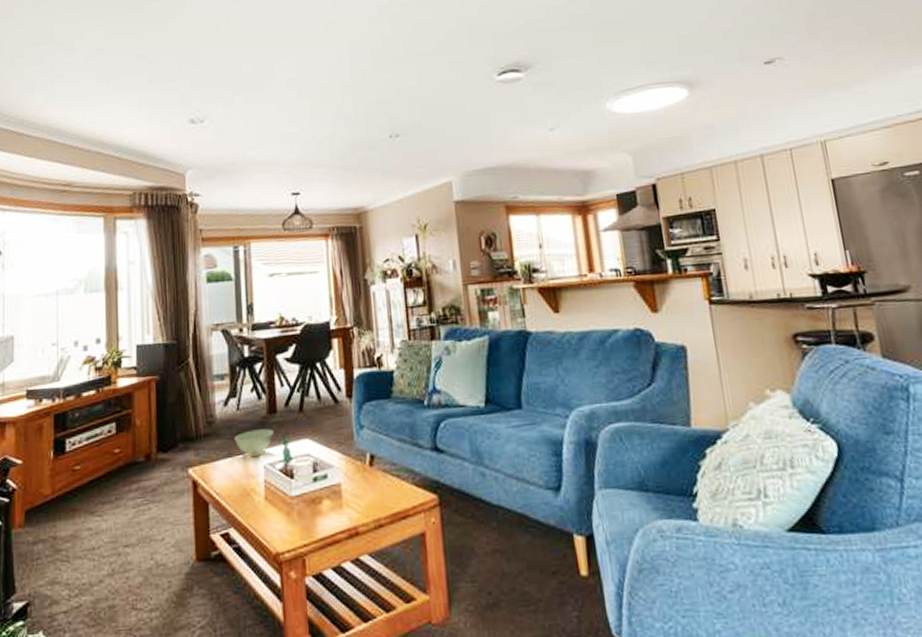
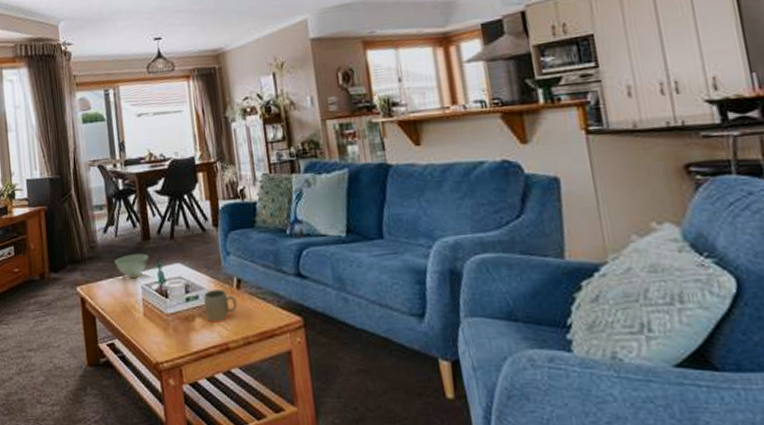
mug: none [332,467,370,505] -> present [203,290,238,323]

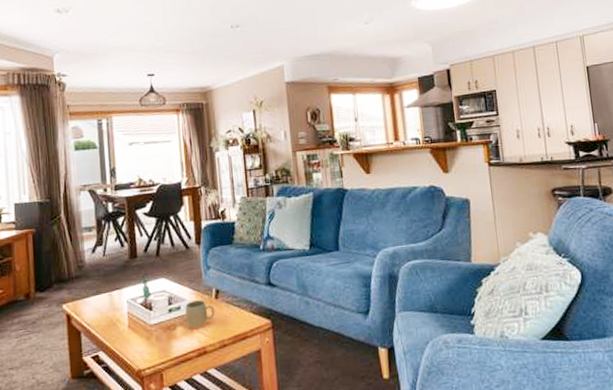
bowl: present [114,253,149,279] -> none [102,271,135,295]

